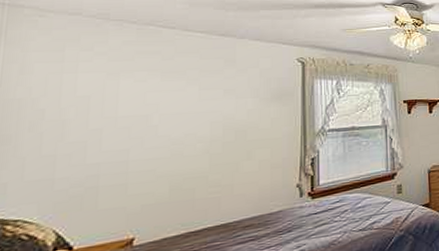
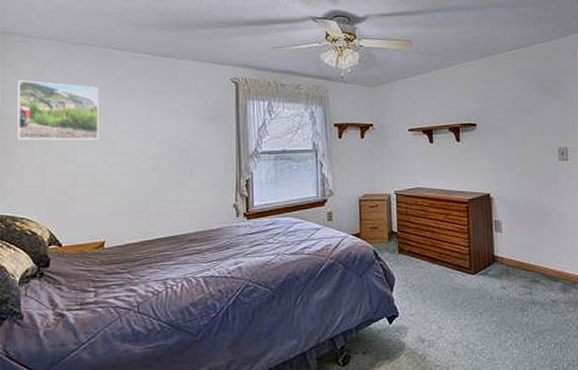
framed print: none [19,58,138,127] -> present [17,80,99,141]

